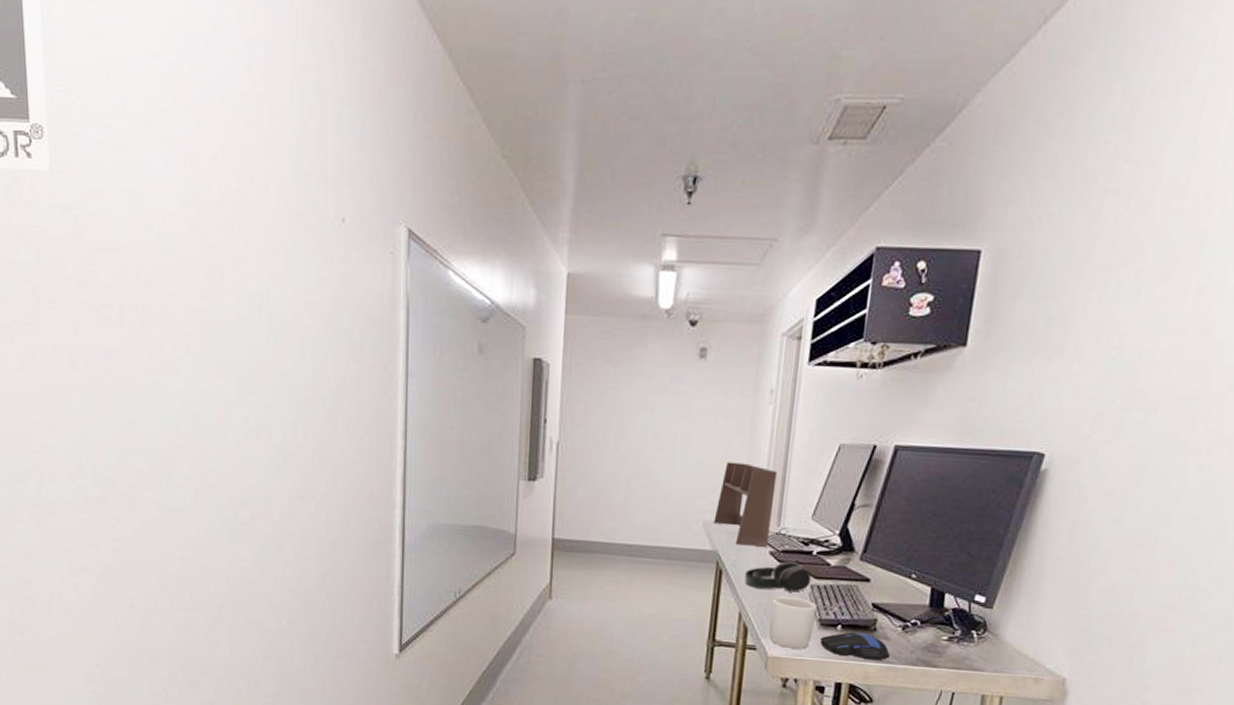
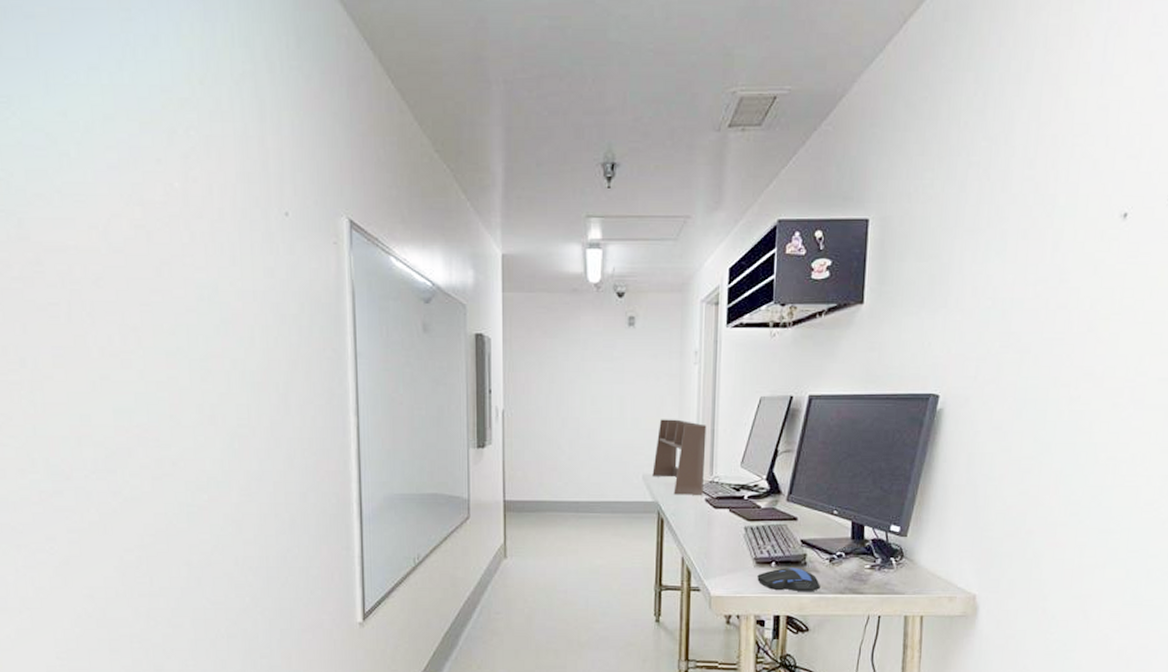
headphones: present [744,559,812,592] -> none [685,505,745,535]
mug: present [769,596,817,649] -> none [710,539,752,587]

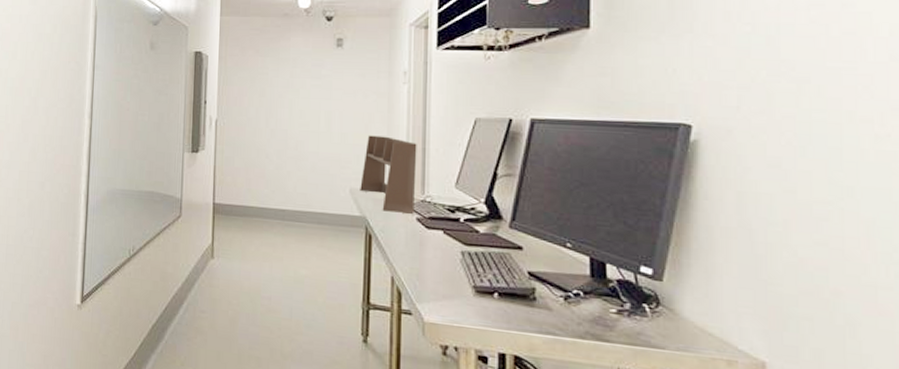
computer mouse: present [757,568,820,592] -> none [477,300,554,332]

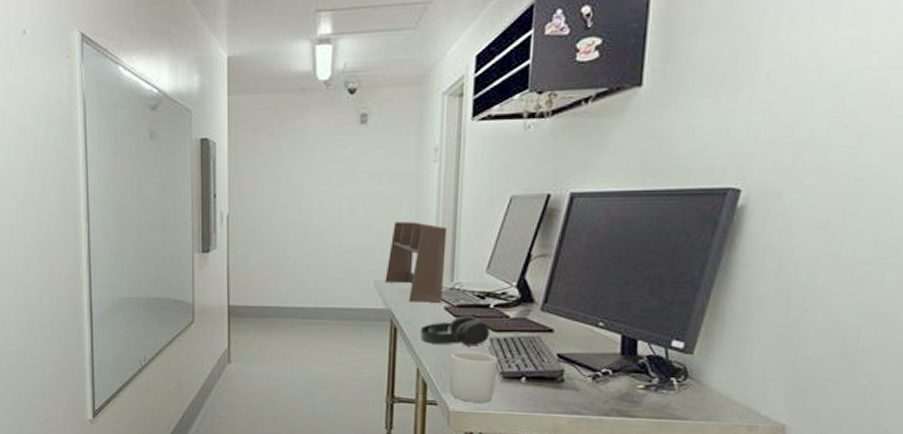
headphones: none [394,226,462,258] -> present [420,313,490,346]
mug: none [423,262,470,316] -> present [449,350,498,403]

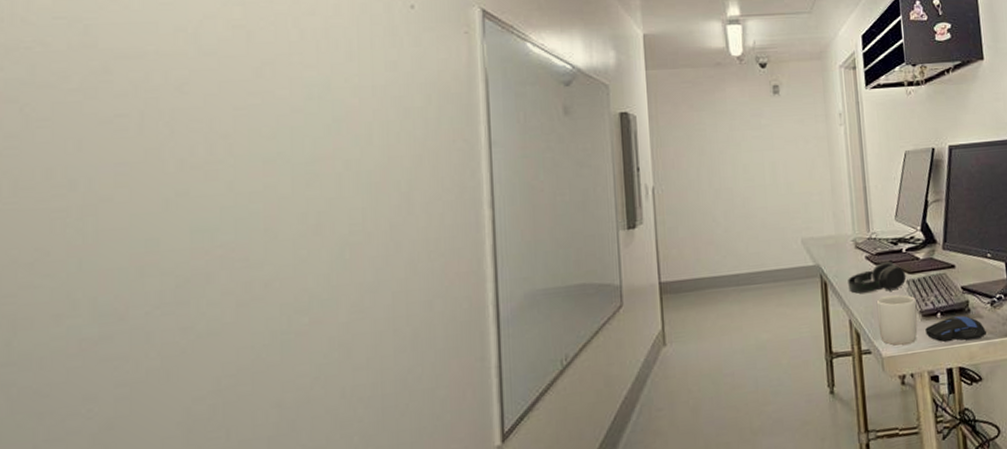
desk organizer: present [385,222,447,303] -> none [810,180,863,256]
computer mouse: none [504,384,581,412] -> present [925,315,986,342]

